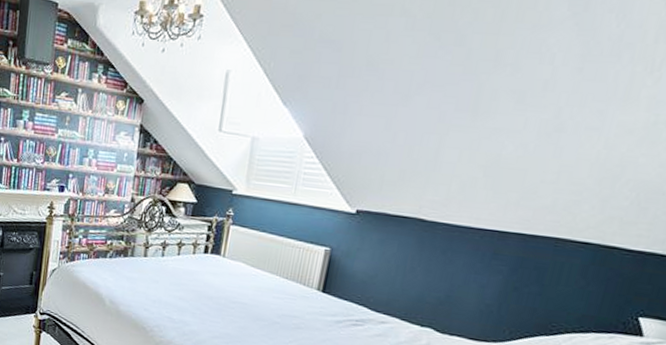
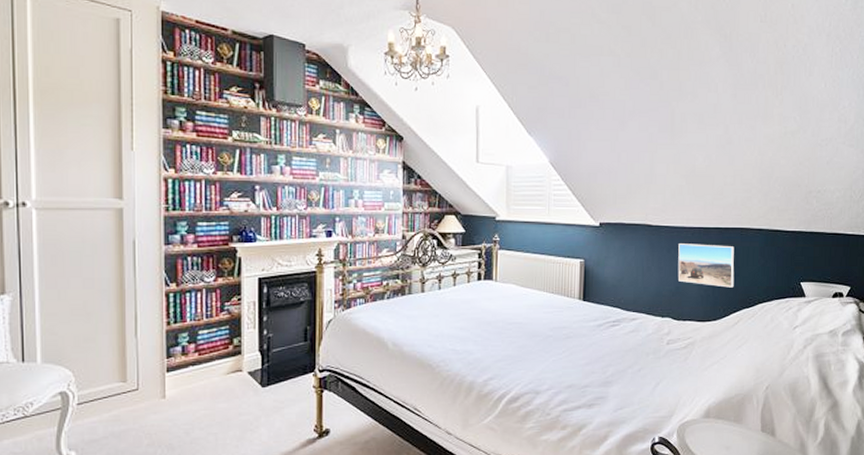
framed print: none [451,246,541,308] -> present [678,244,735,288]

